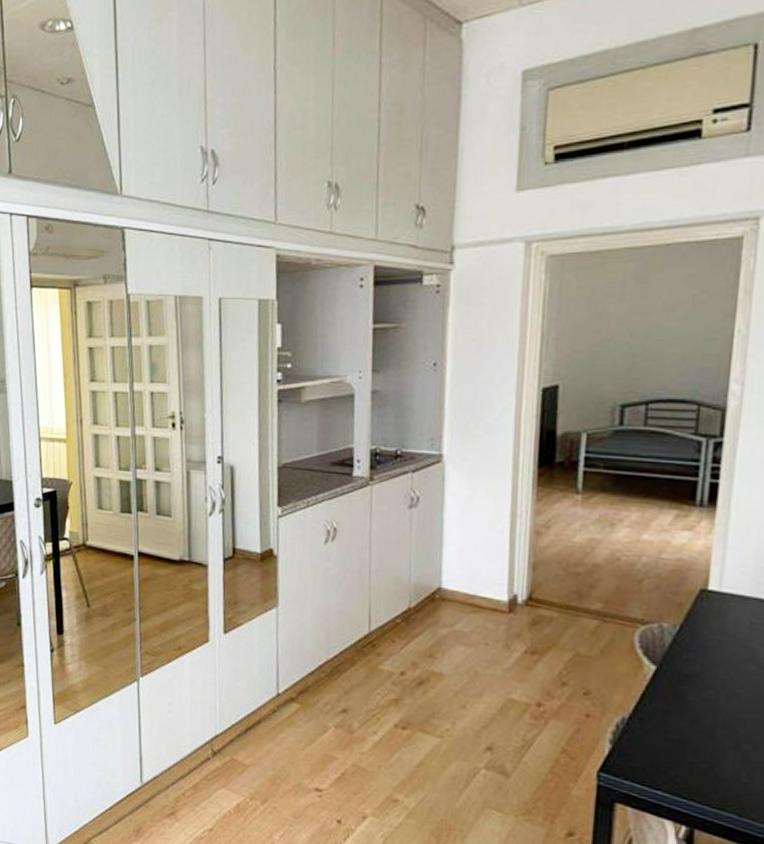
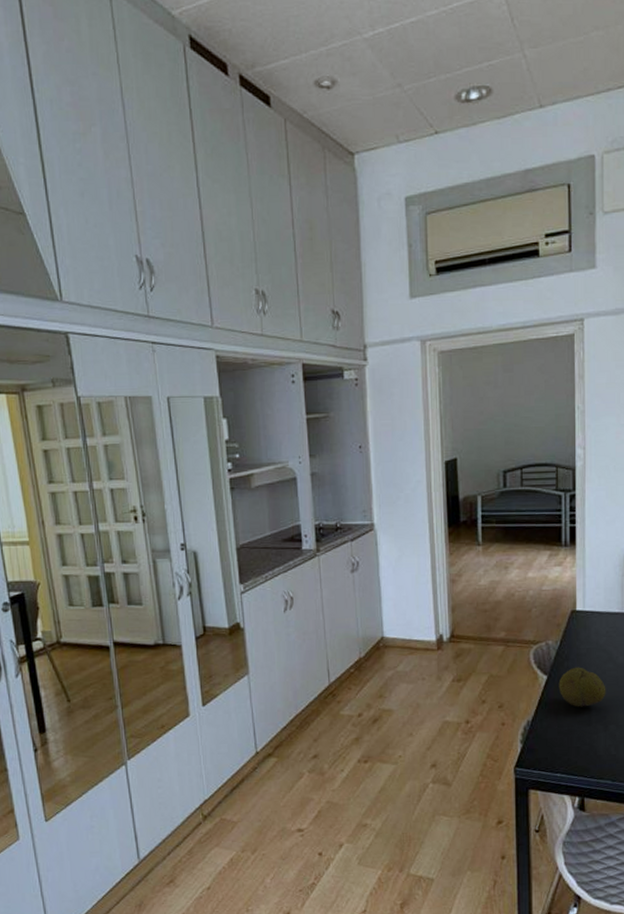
fruit: none [671,661,743,715] -> present [558,667,606,707]

